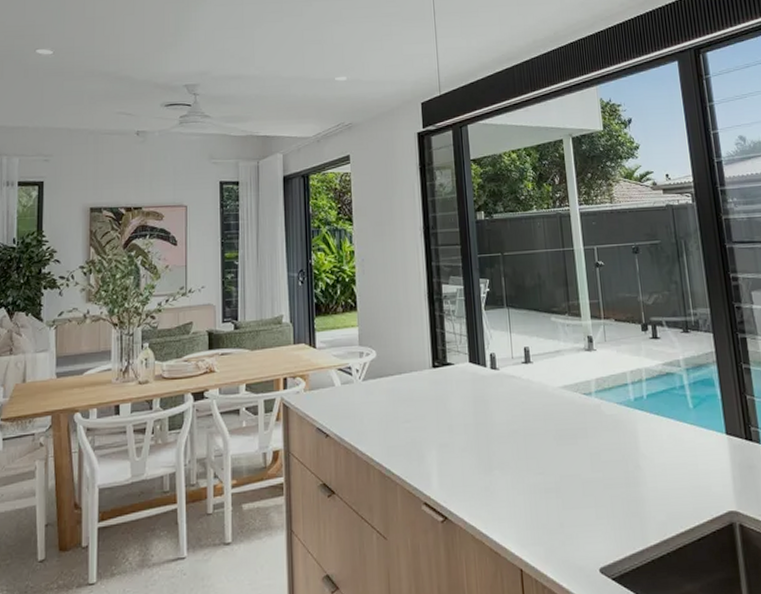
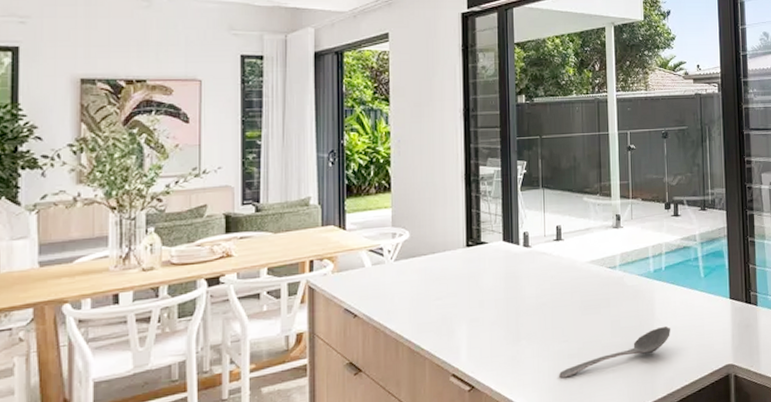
stirrer: none [536,462,660,515] -> present [559,325,671,379]

